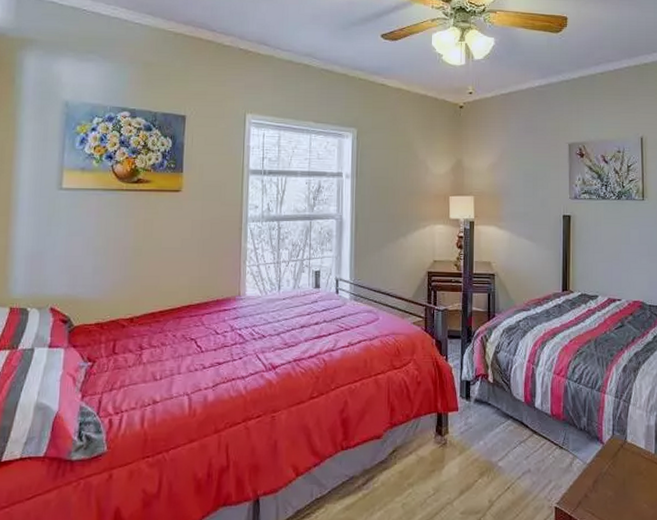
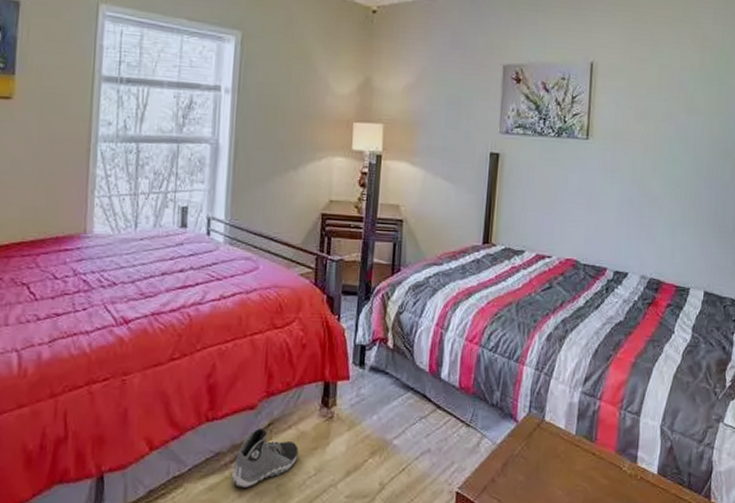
sneaker: none [365,455,419,508] -> present [232,428,298,489]

